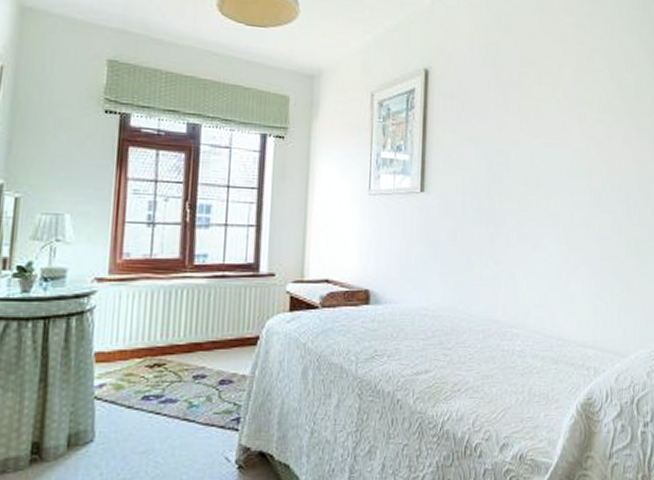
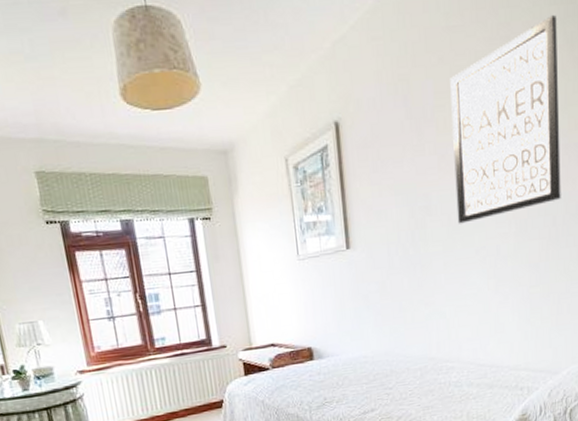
wall art: none [534,17,635,186] -> present [450,15,561,224]

